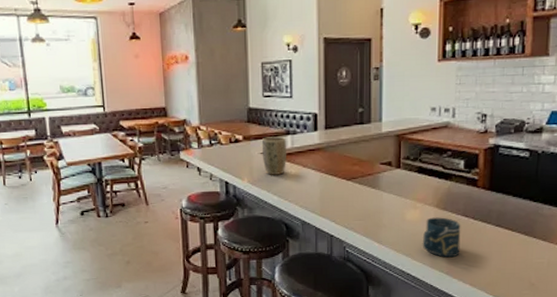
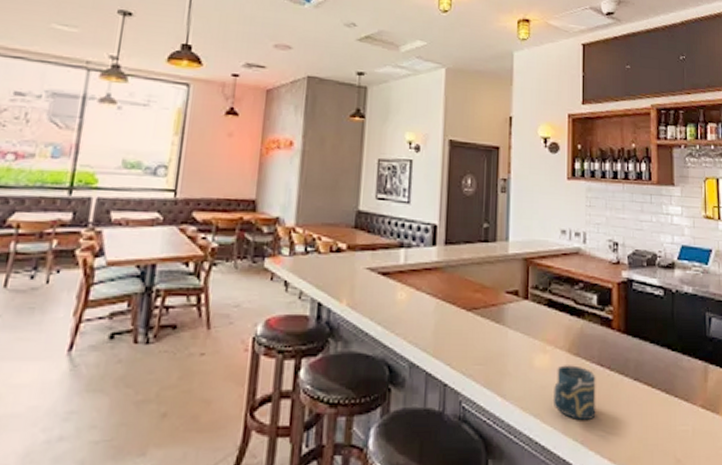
plant pot: present [261,136,286,175] -> none [367,248,399,298]

